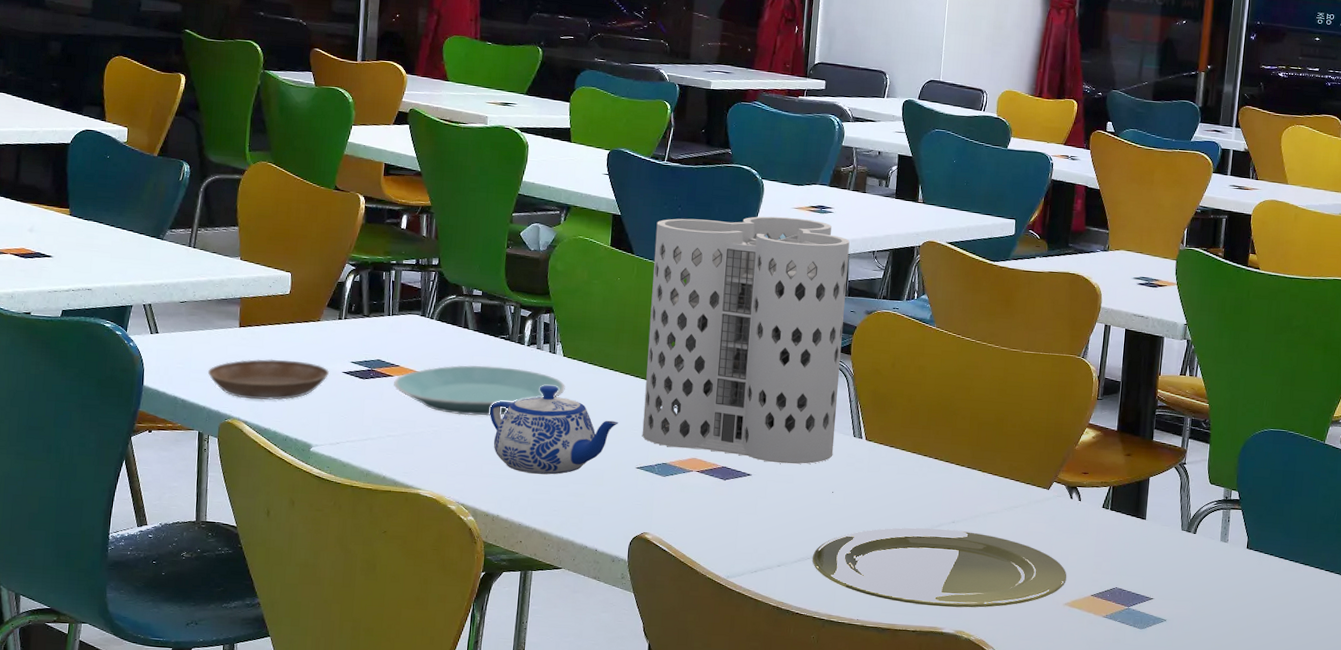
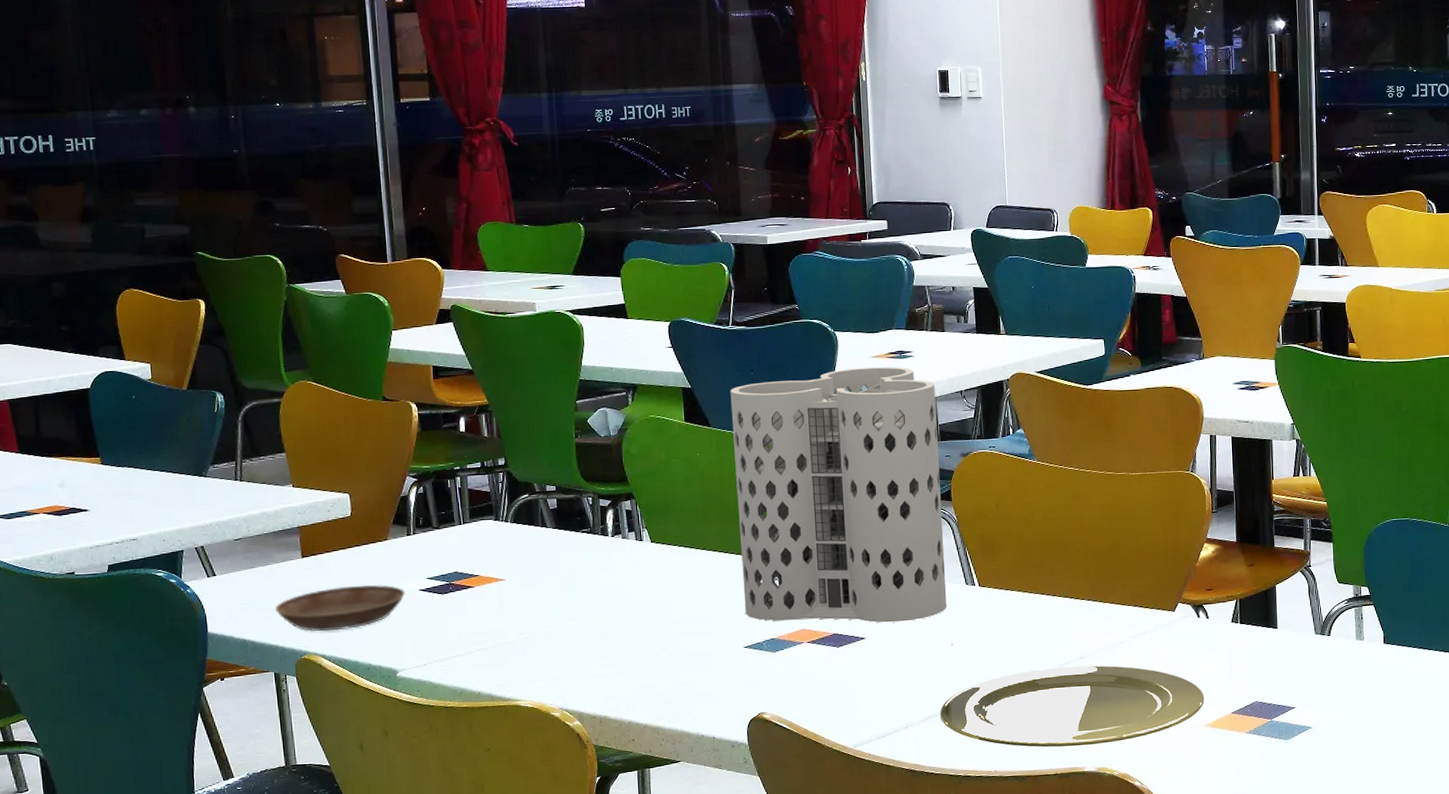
plate: present [394,365,565,416] -> none [475,561,658,618]
teapot: present [490,385,619,475] -> none [582,573,719,669]

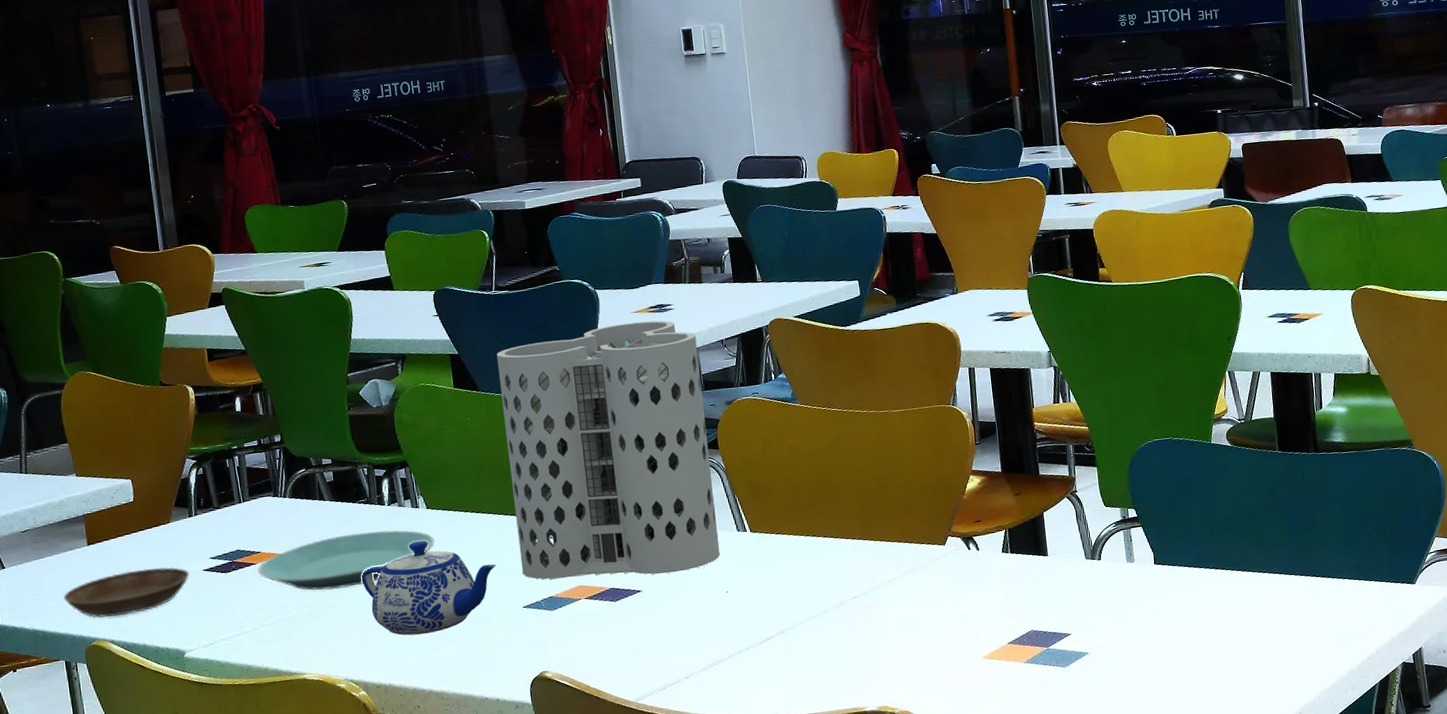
plate: none [475,561,658,618] -> present [258,529,435,590]
teapot: none [582,573,719,669] -> present [362,540,496,636]
plate: present [939,665,1205,748] -> none [719,603,981,690]

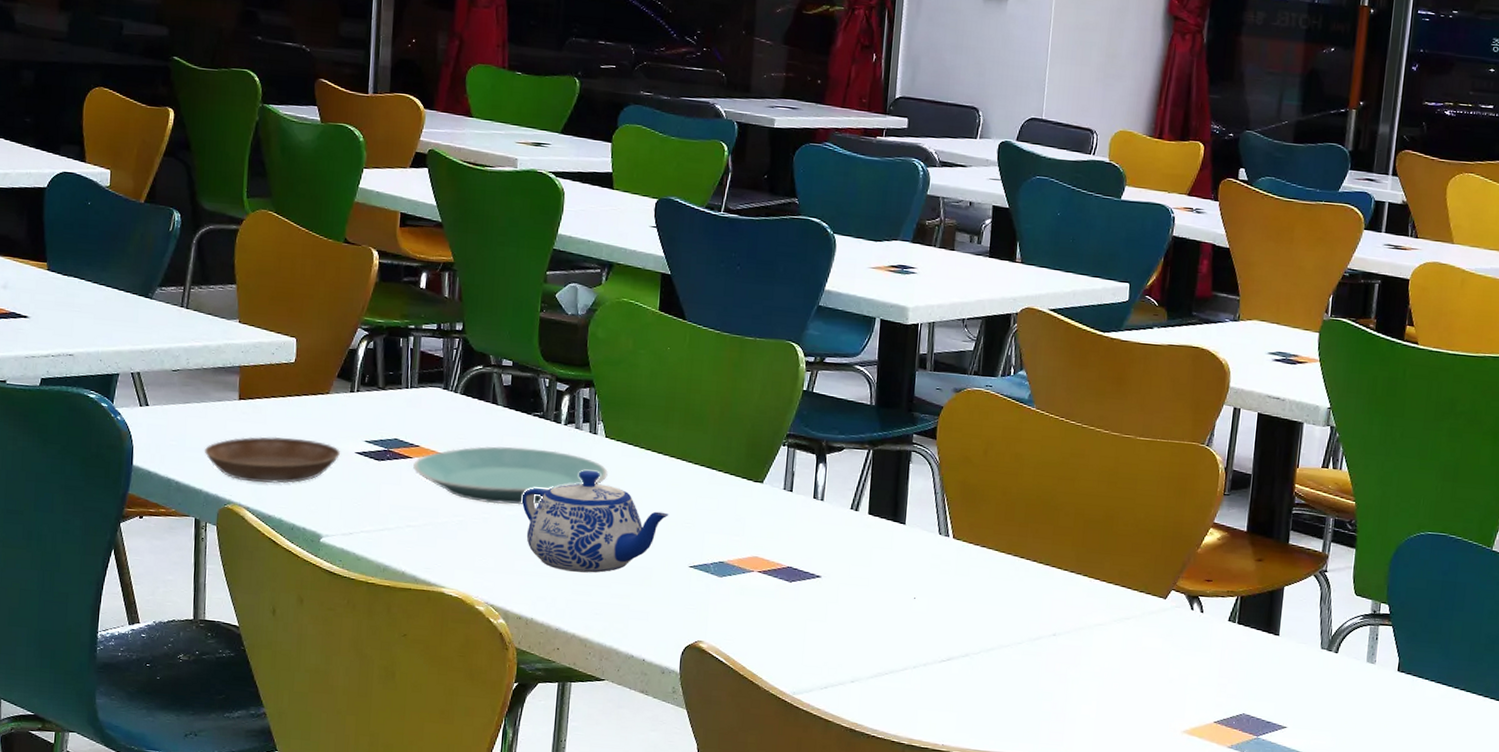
utensil holder: present [496,320,720,580] -> none [695,277,936,566]

